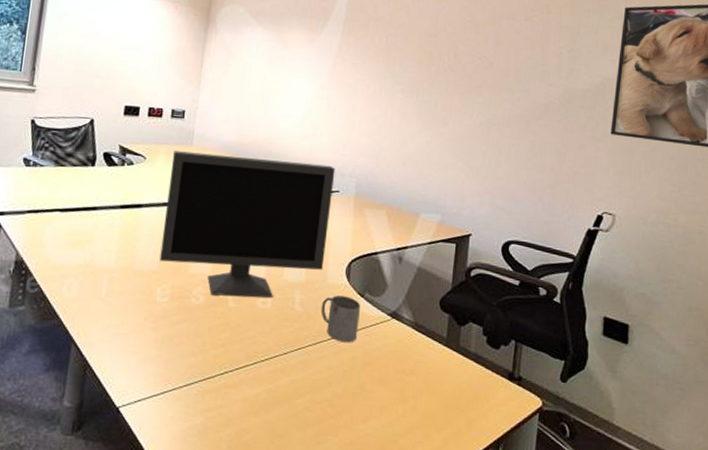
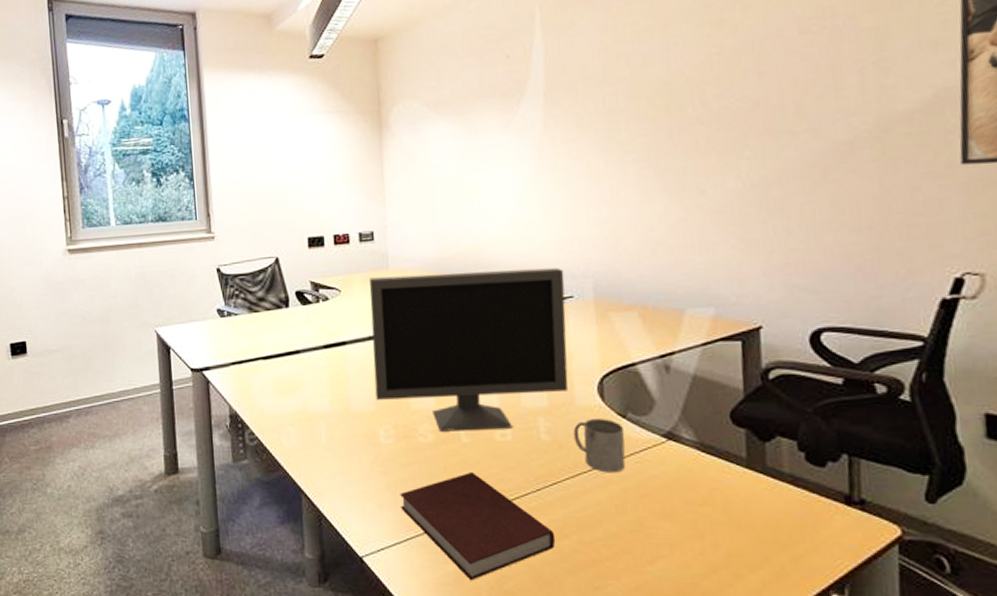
notebook: none [164,334,292,433] -> present [400,473,556,581]

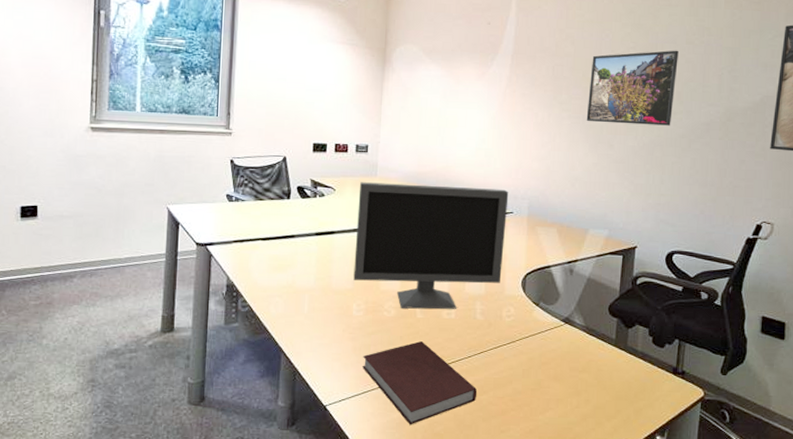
mug: present [573,419,626,473] -> none [500,305,537,346]
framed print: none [658,45,791,163] -> present [586,50,679,126]

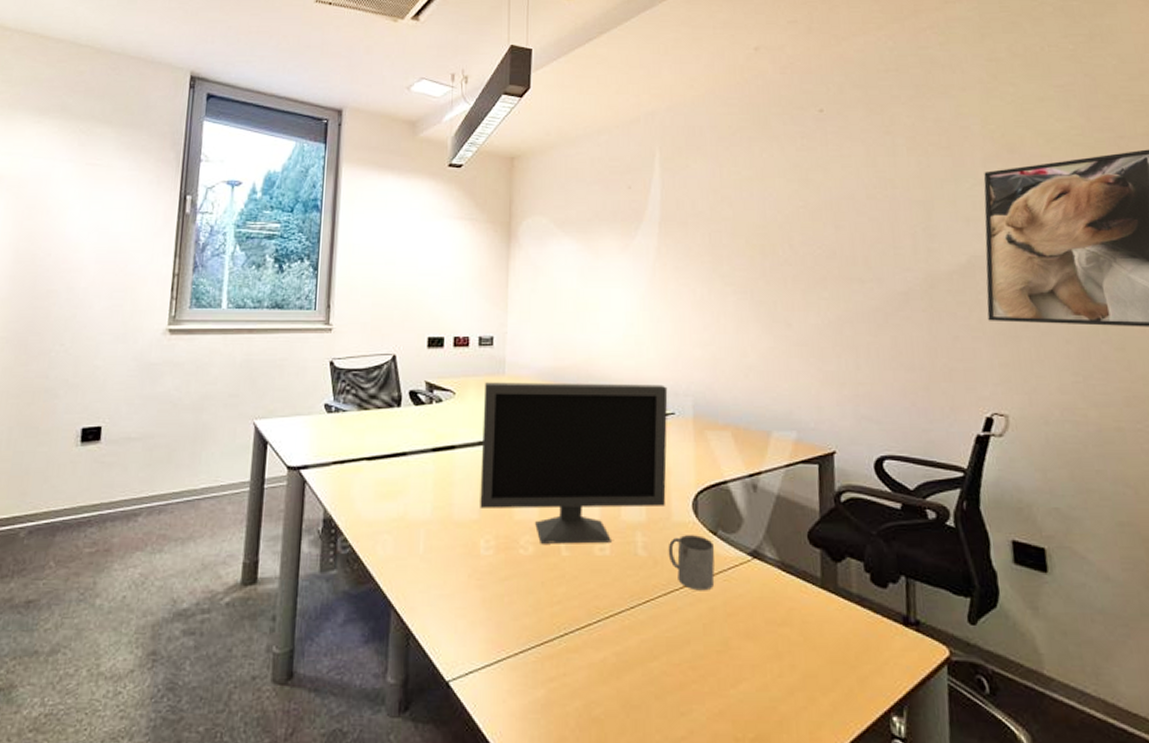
notebook: present [362,341,478,425] -> none [495,588,646,707]
mug: none [500,305,537,346] -> present [668,535,715,591]
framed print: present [586,50,679,126] -> none [754,207,860,298]

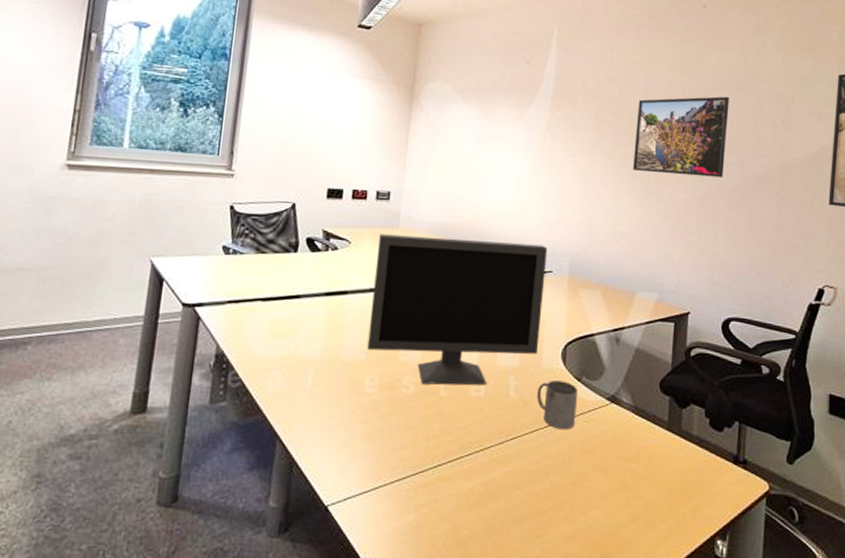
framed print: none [754,207,860,298] -> present [632,96,729,178]

